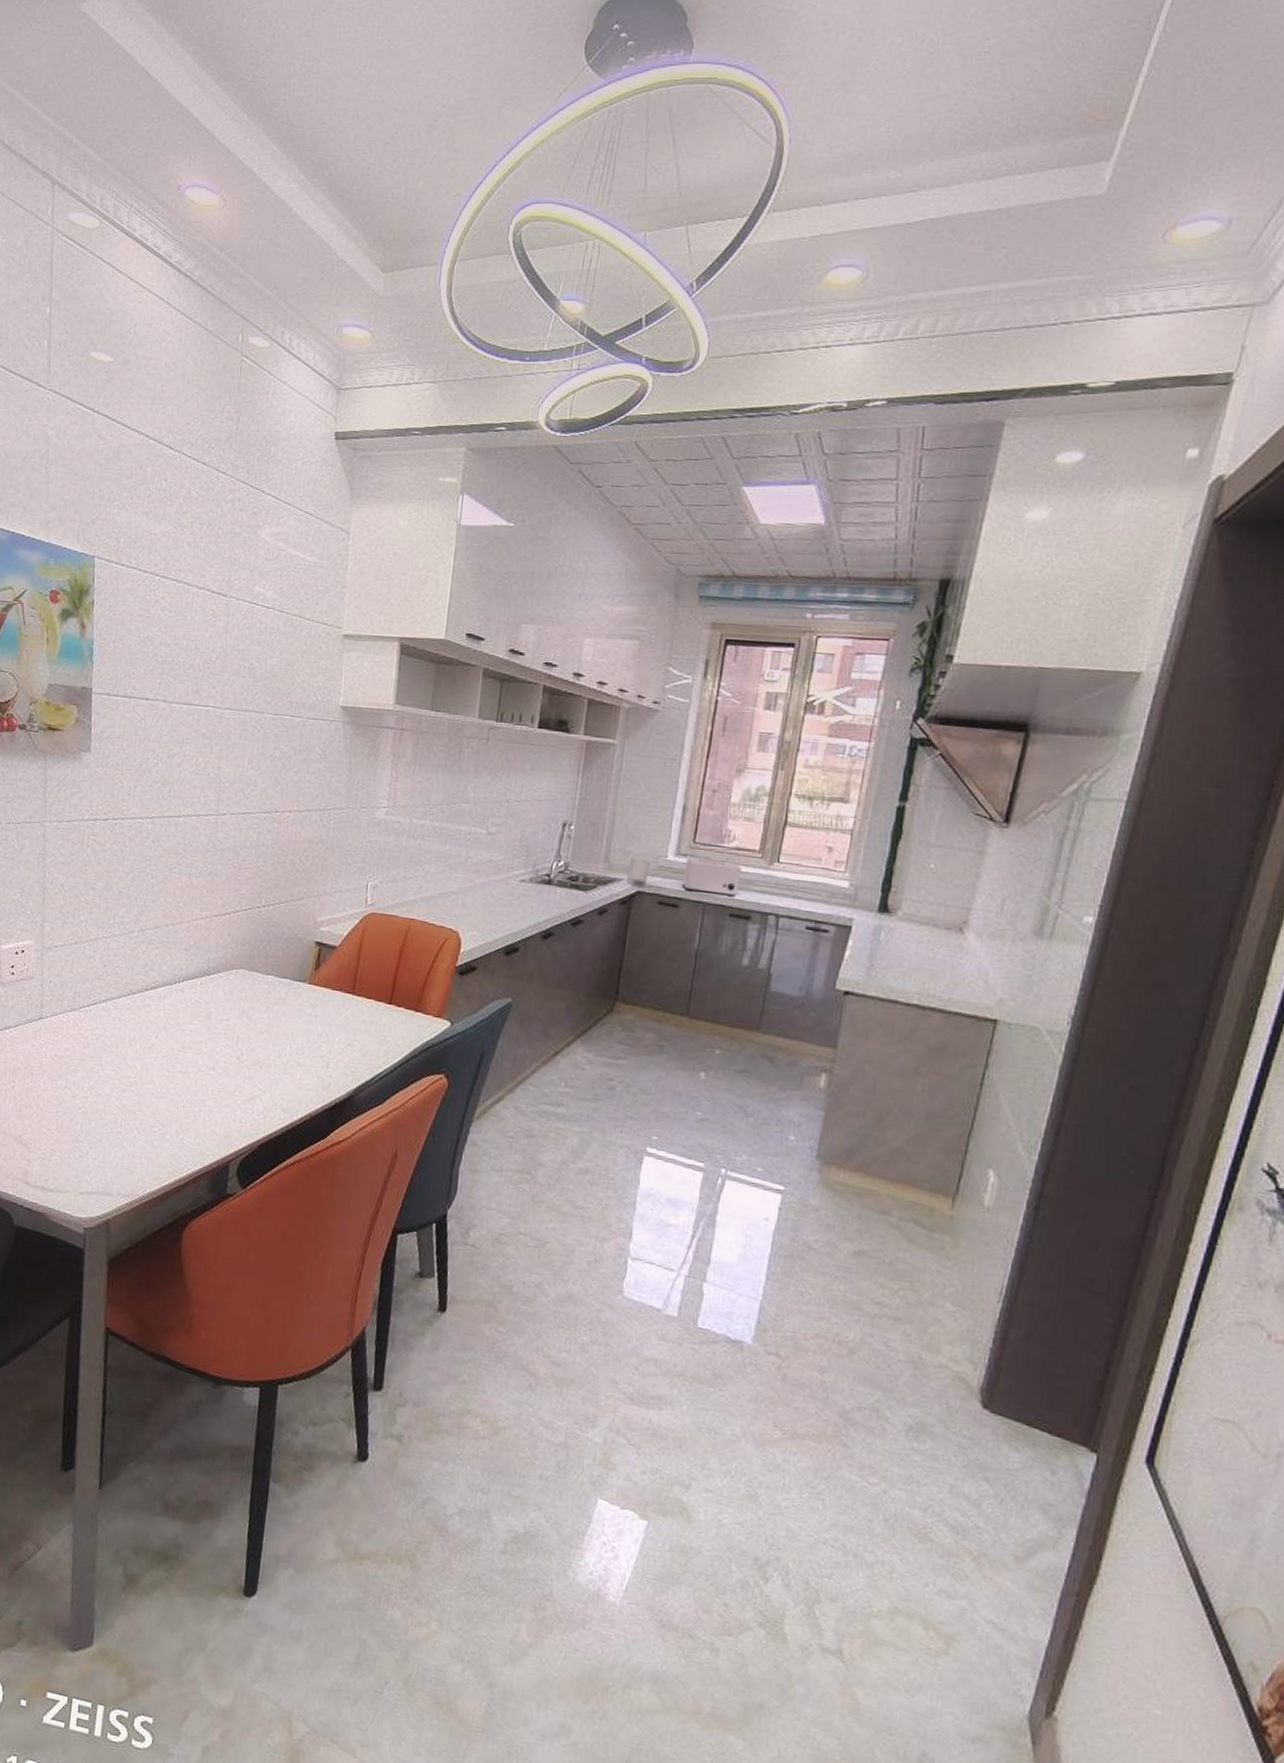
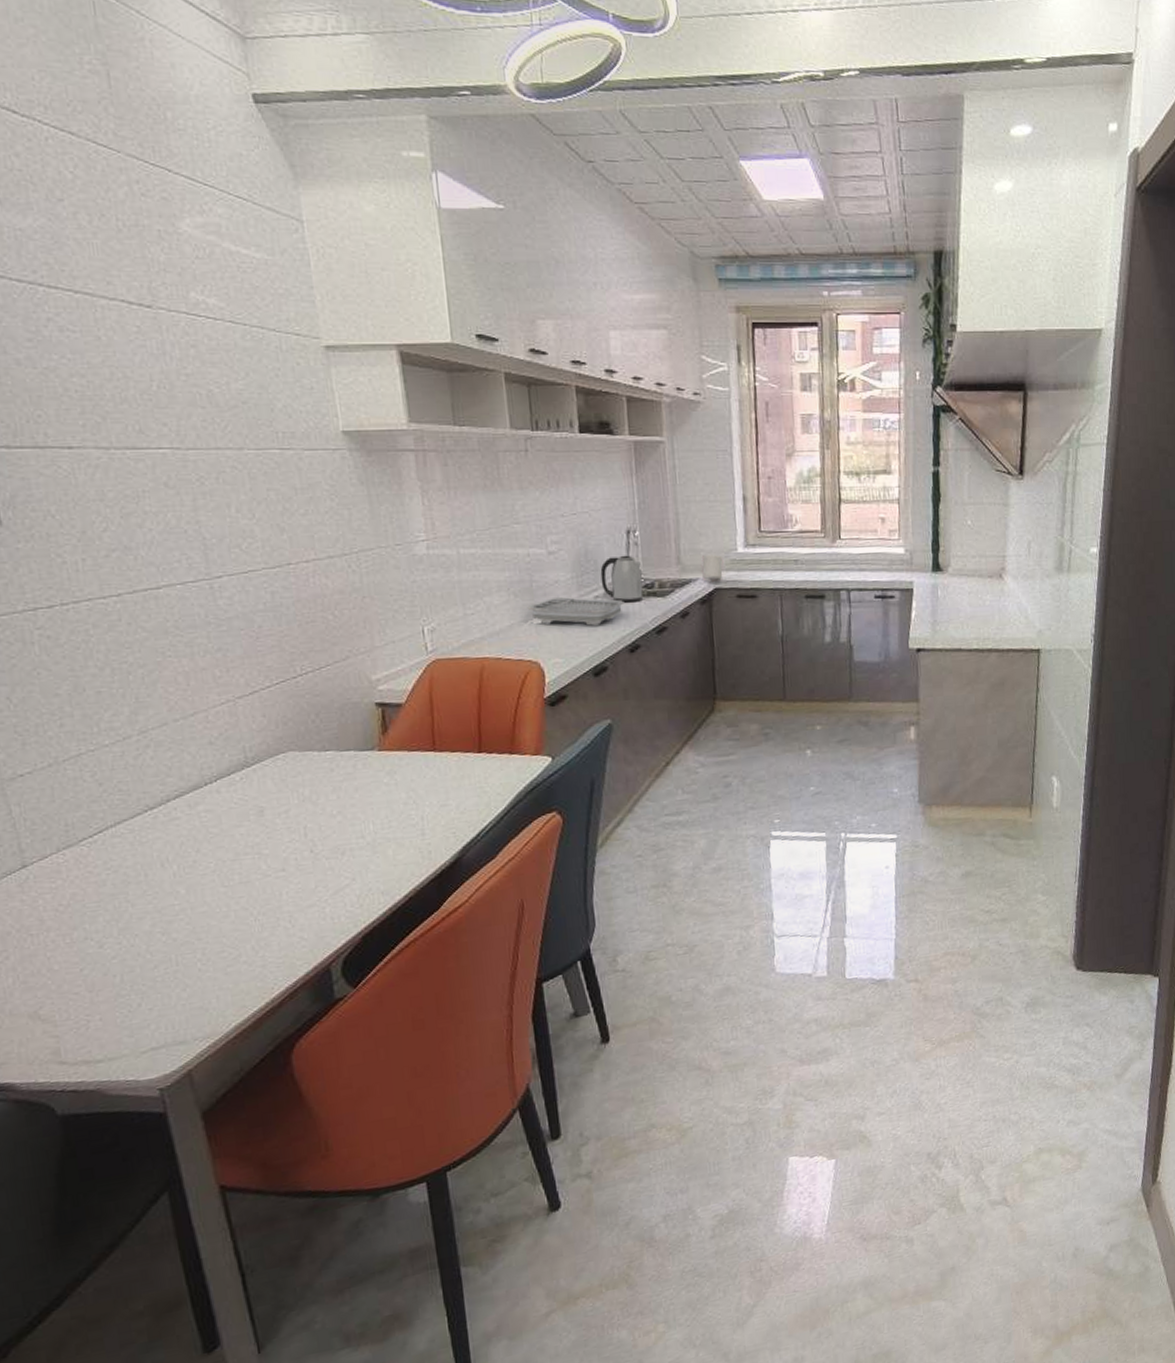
dish rack: none [458,875,547,908] -> present [527,597,625,626]
kettle: none [529,845,570,893] -> present [600,555,644,604]
toaster: present [682,857,743,898] -> none [755,545,810,581]

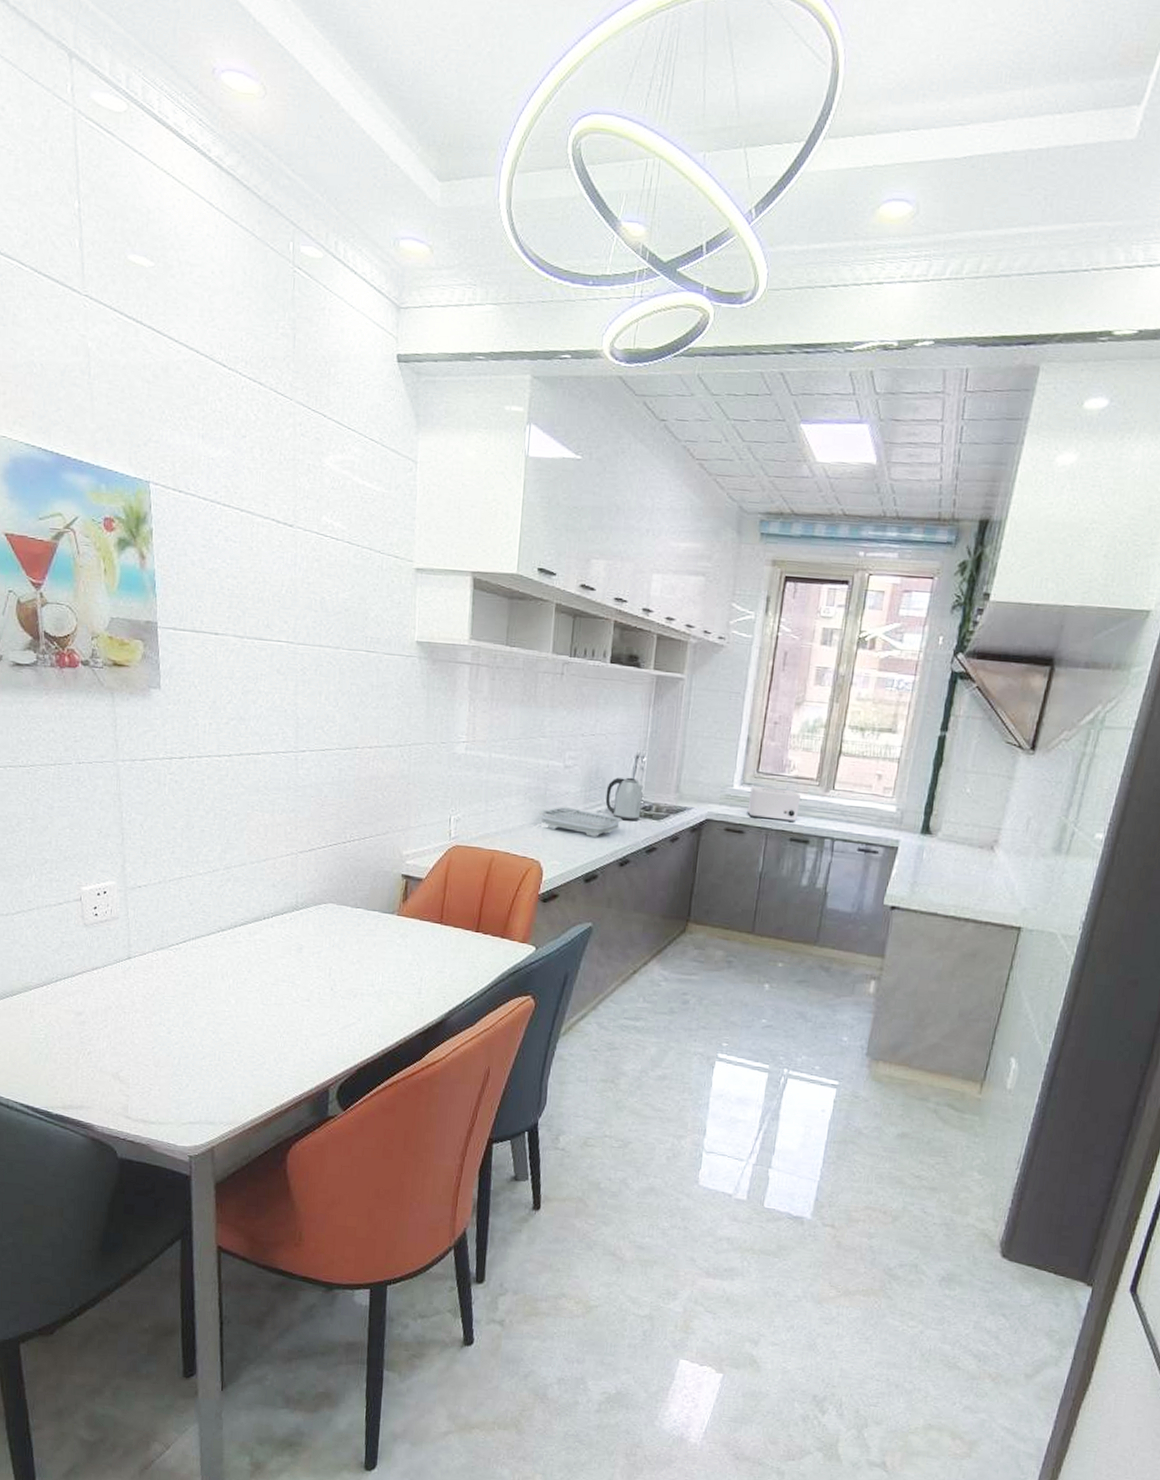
canister: present [701,552,731,583] -> none [697,785,726,814]
toaster: none [755,545,810,581] -> present [747,786,802,824]

